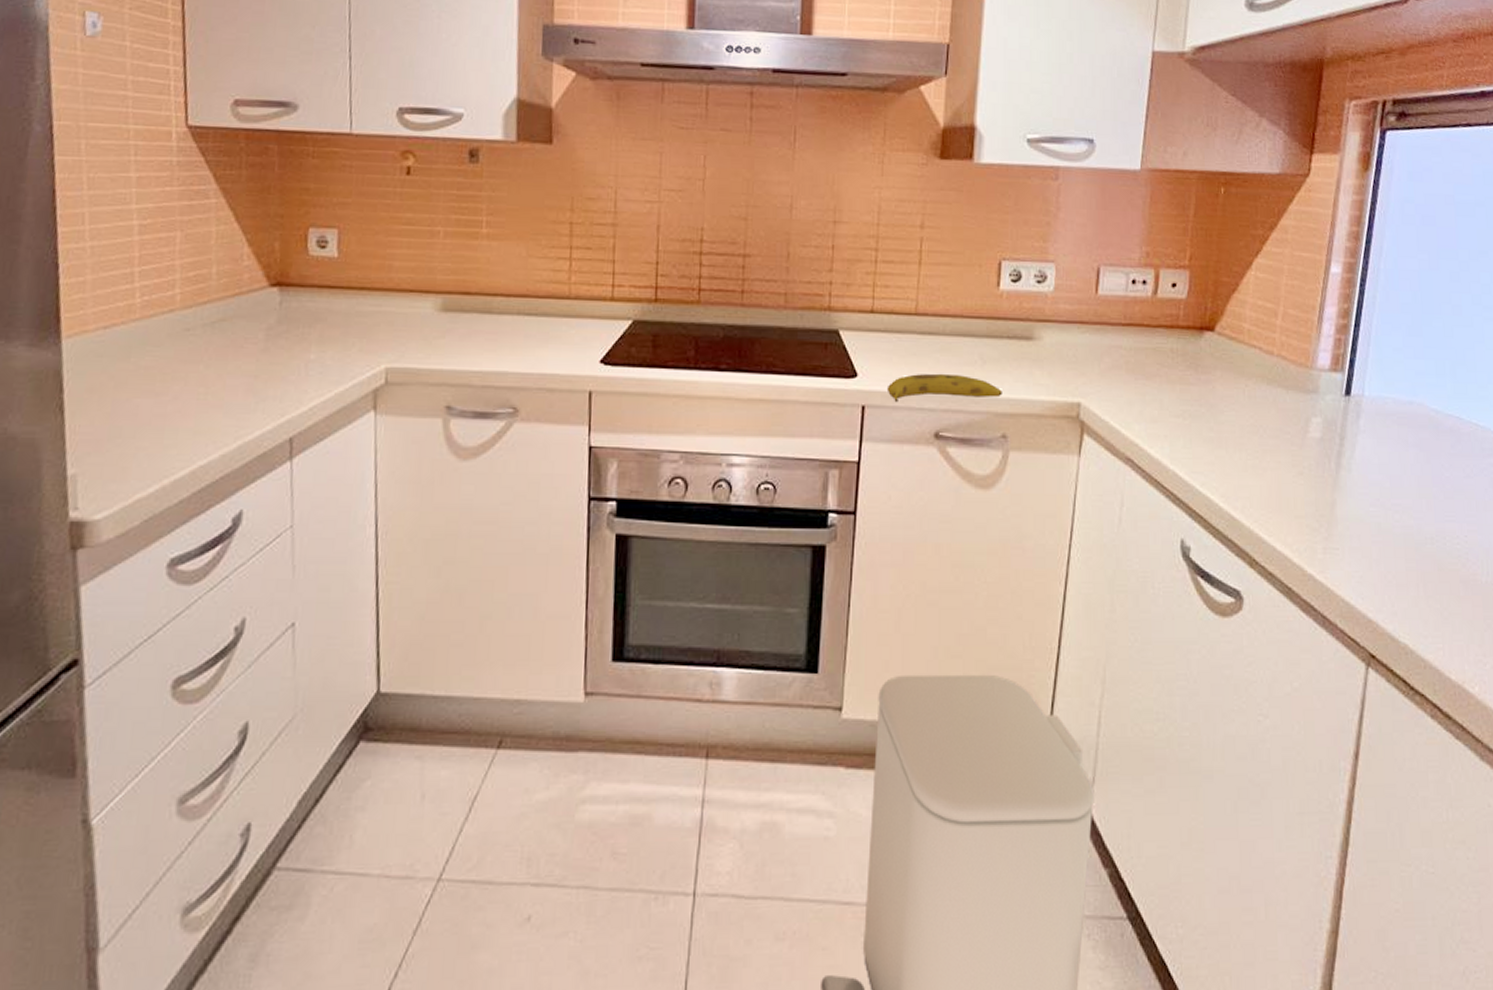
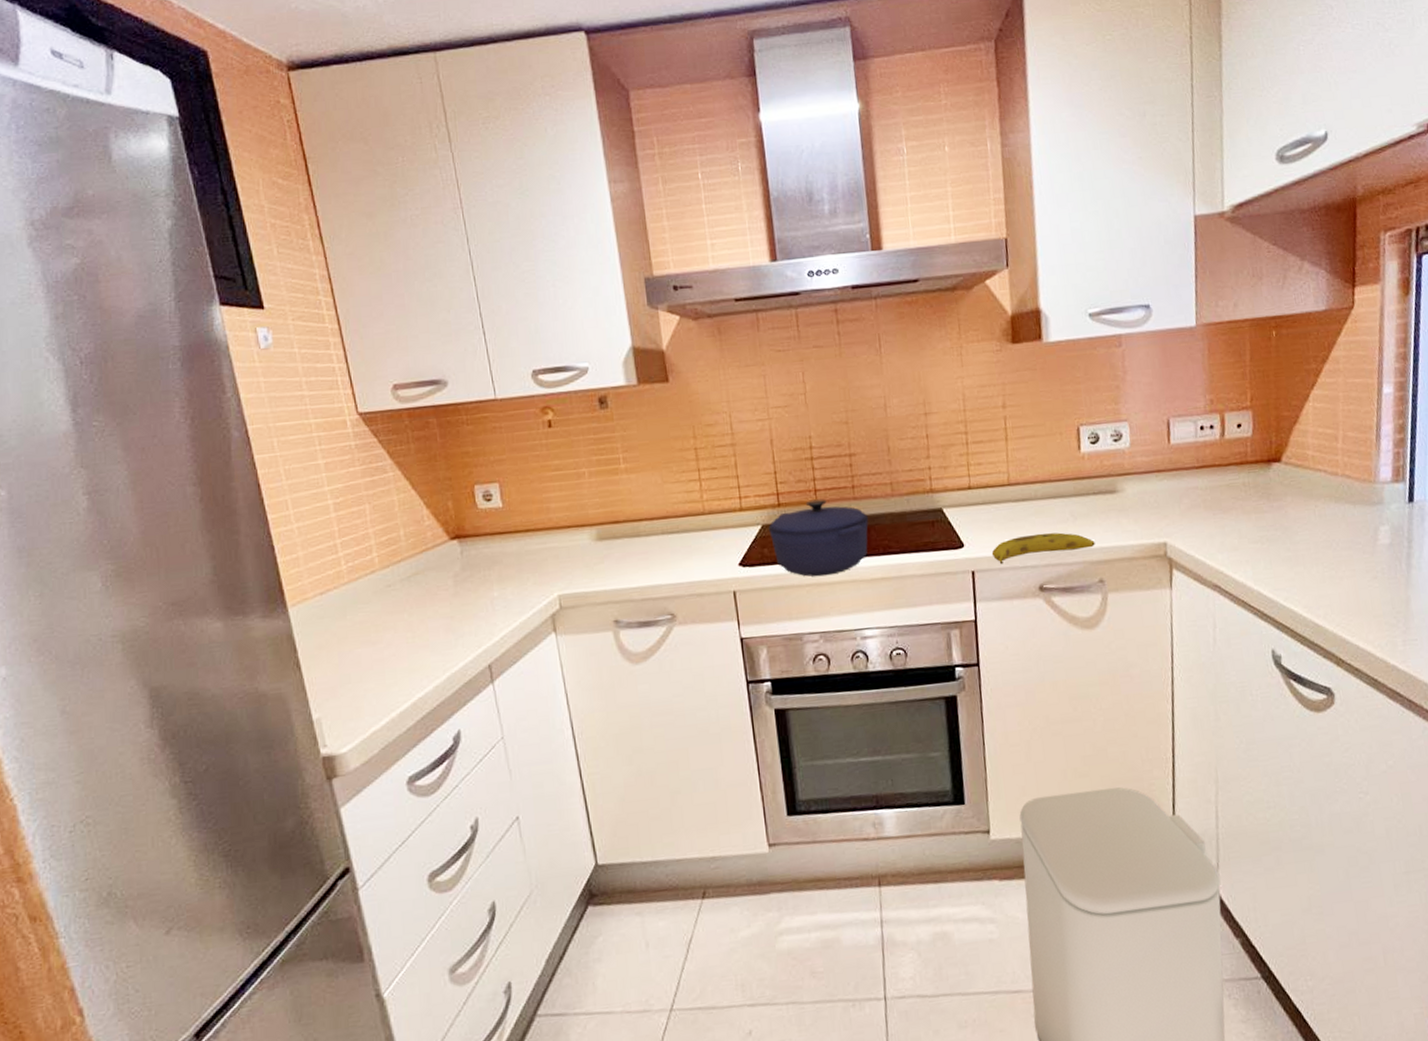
cooking pot: none [640,299,755,388] -> present [768,498,869,577]

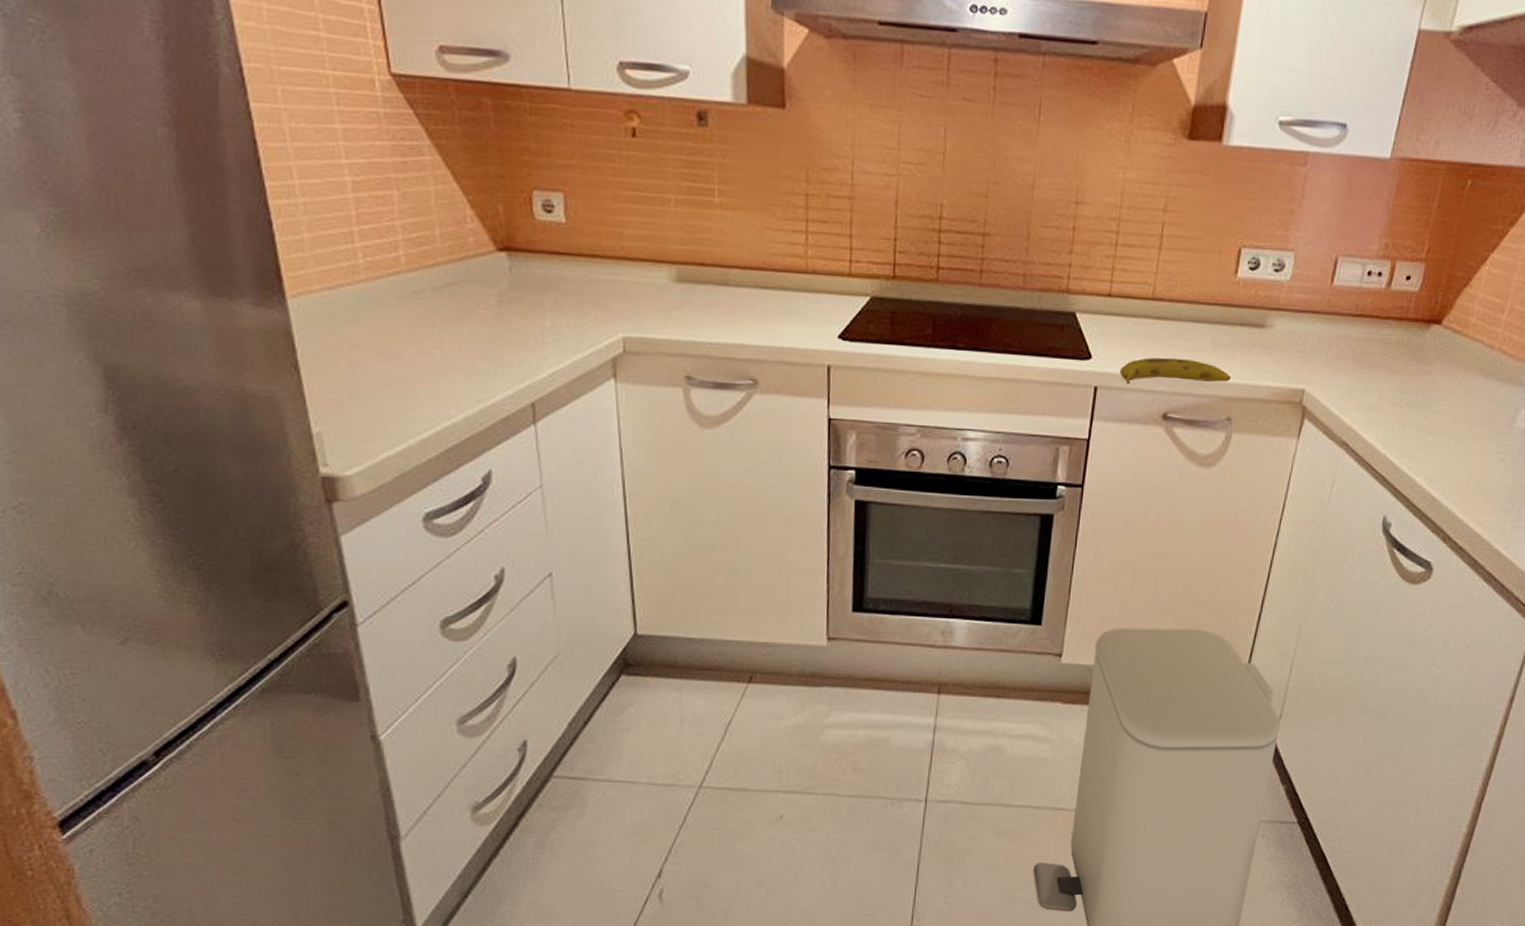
cooking pot: present [768,498,869,577] -> none [878,277,993,366]

